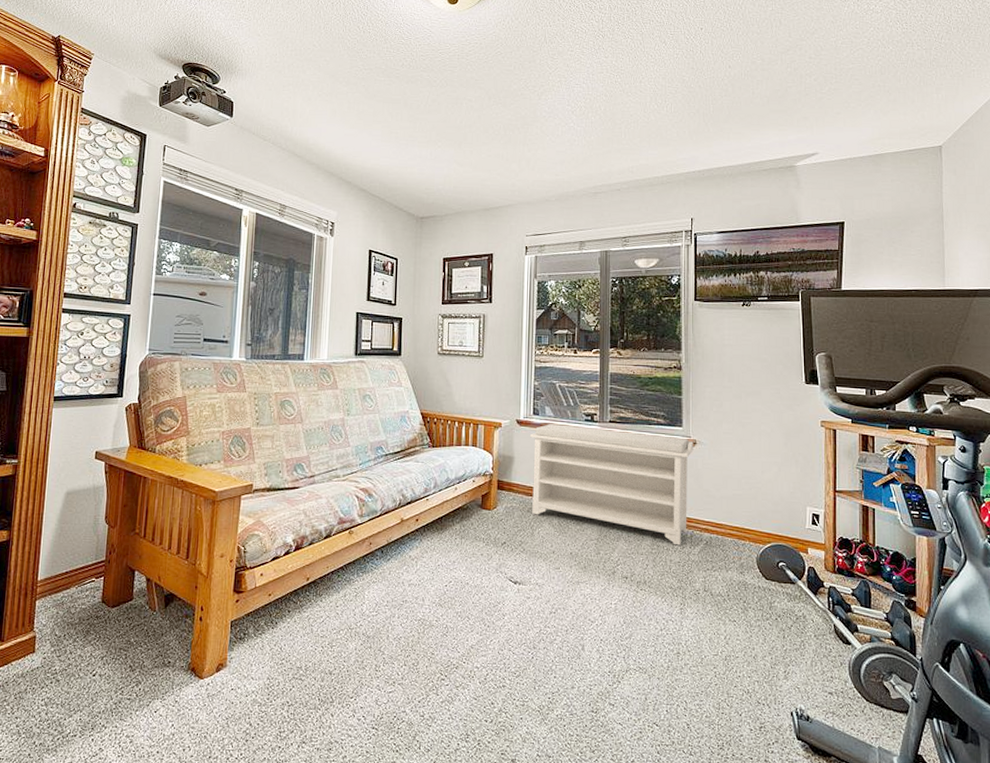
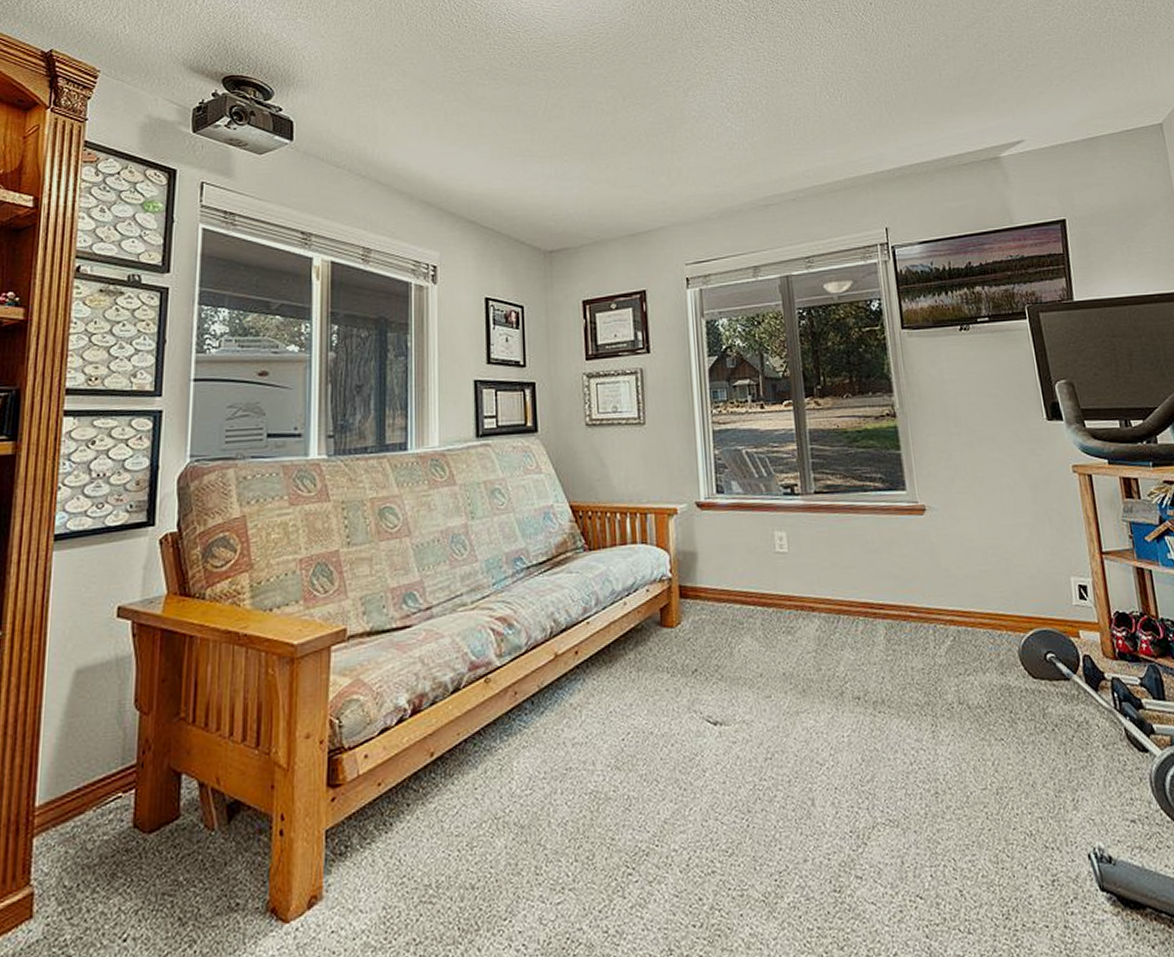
bench: present [530,424,694,546] -> none [716,502,928,647]

